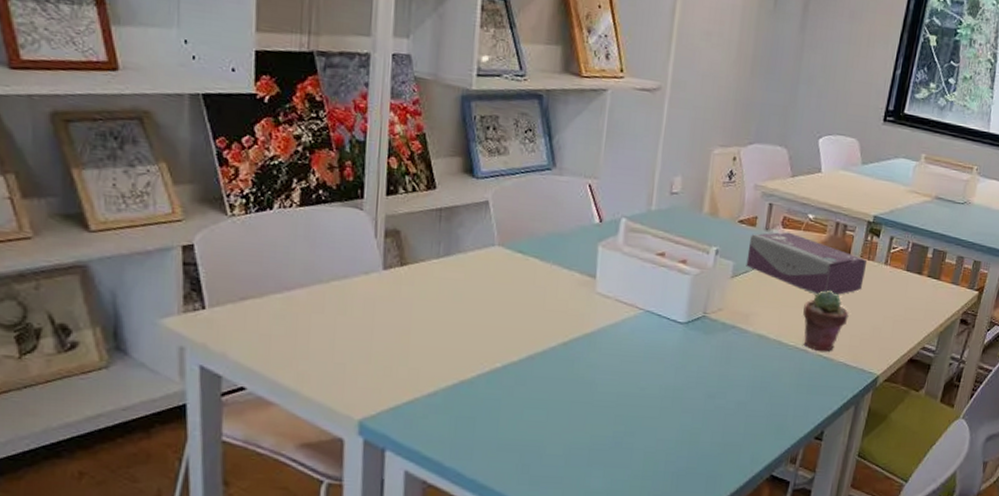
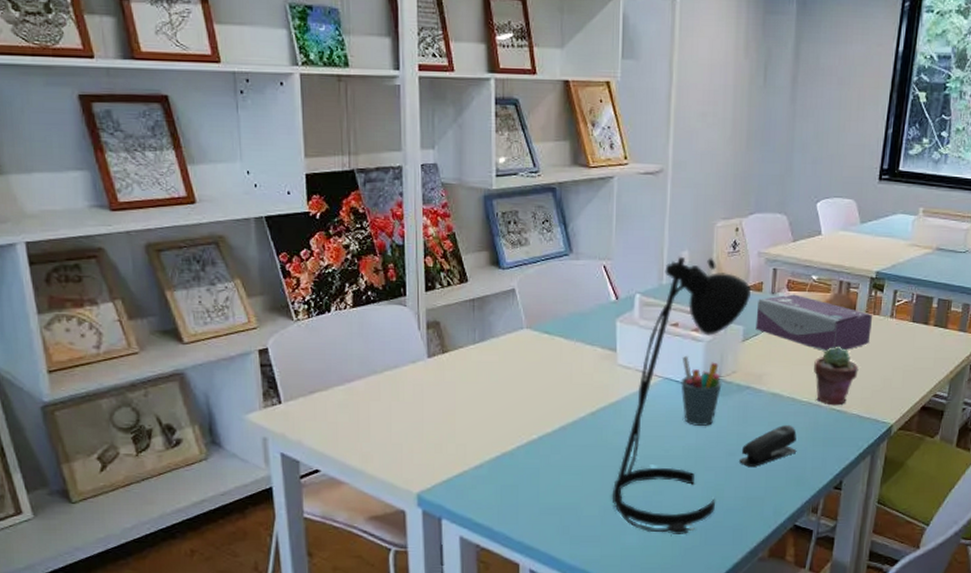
desk lamp: none [579,182,744,480] -> present [613,257,751,534]
pen holder: none [662,287,707,365] -> present [681,355,722,426]
stapler: none [719,369,781,411] -> present [739,425,797,467]

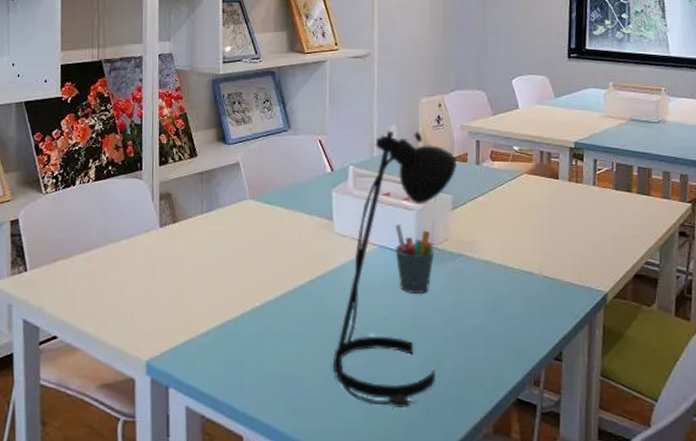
stapler: present [739,425,797,467] -> none [457,293,513,336]
tissue box: present [755,294,873,352] -> none [463,164,576,220]
potted succulent: present [814,346,859,406] -> none [523,213,567,273]

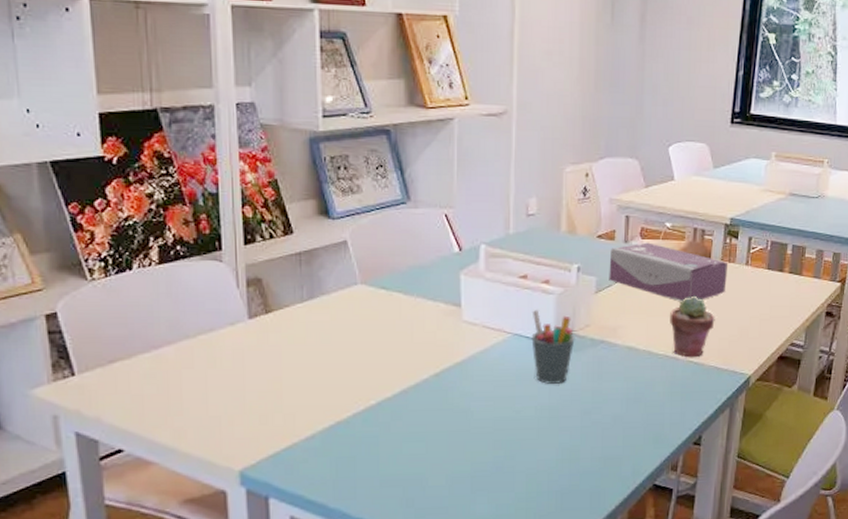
desk lamp: present [334,131,456,407] -> none [461,205,603,501]
tissue box: none [463,164,576,220] -> present [609,242,729,302]
potted succulent: none [523,213,567,273] -> present [670,295,715,358]

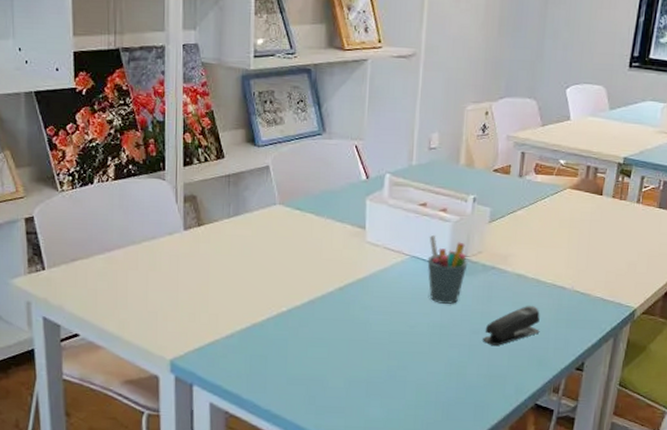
stapler: none [595,380,655,425] -> present [483,306,540,345]
tissue box: present [609,242,729,302] -> none [502,177,620,235]
potted succulent: present [670,295,715,358] -> none [559,229,604,288]

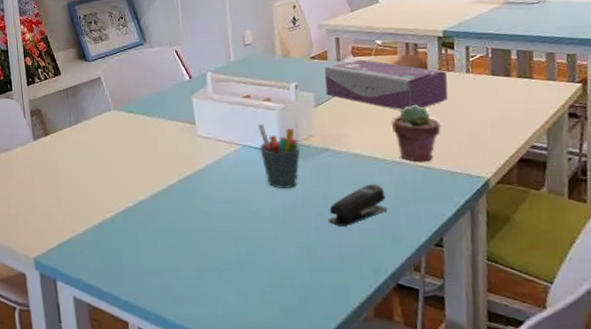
tissue box: none [502,177,620,235] -> present [324,59,448,111]
potted succulent: none [559,229,604,288] -> present [392,104,441,163]

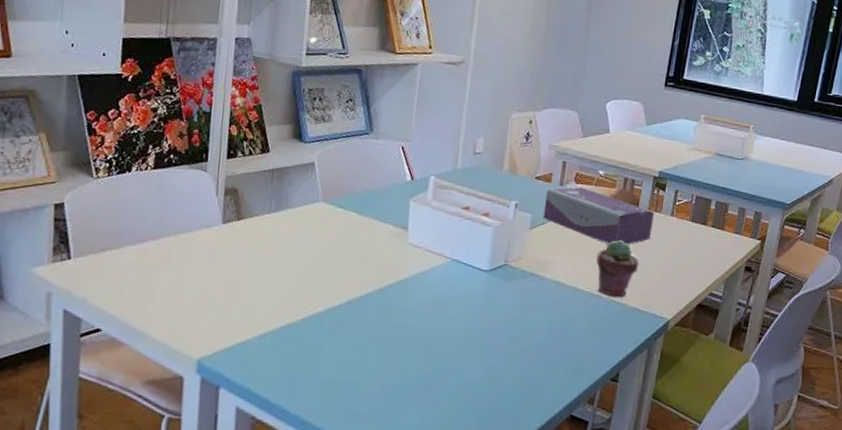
pen holder: present [257,123,301,189] -> none [468,238,508,310]
stapler: present [329,184,388,226] -> none [520,314,577,354]

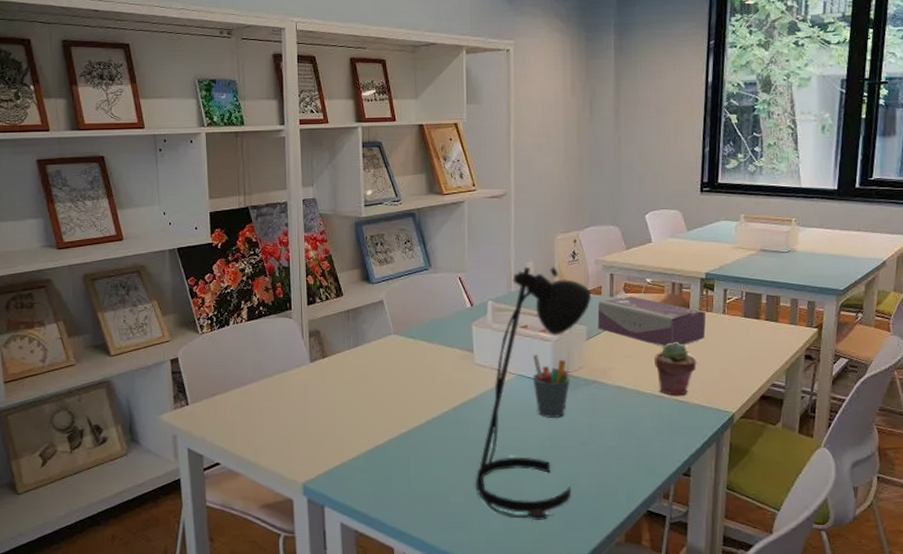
desk lamp: none [393,144,541,418] -> present [476,267,591,520]
pen holder: none [468,238,508,310] -> present [532,353,570,418]

